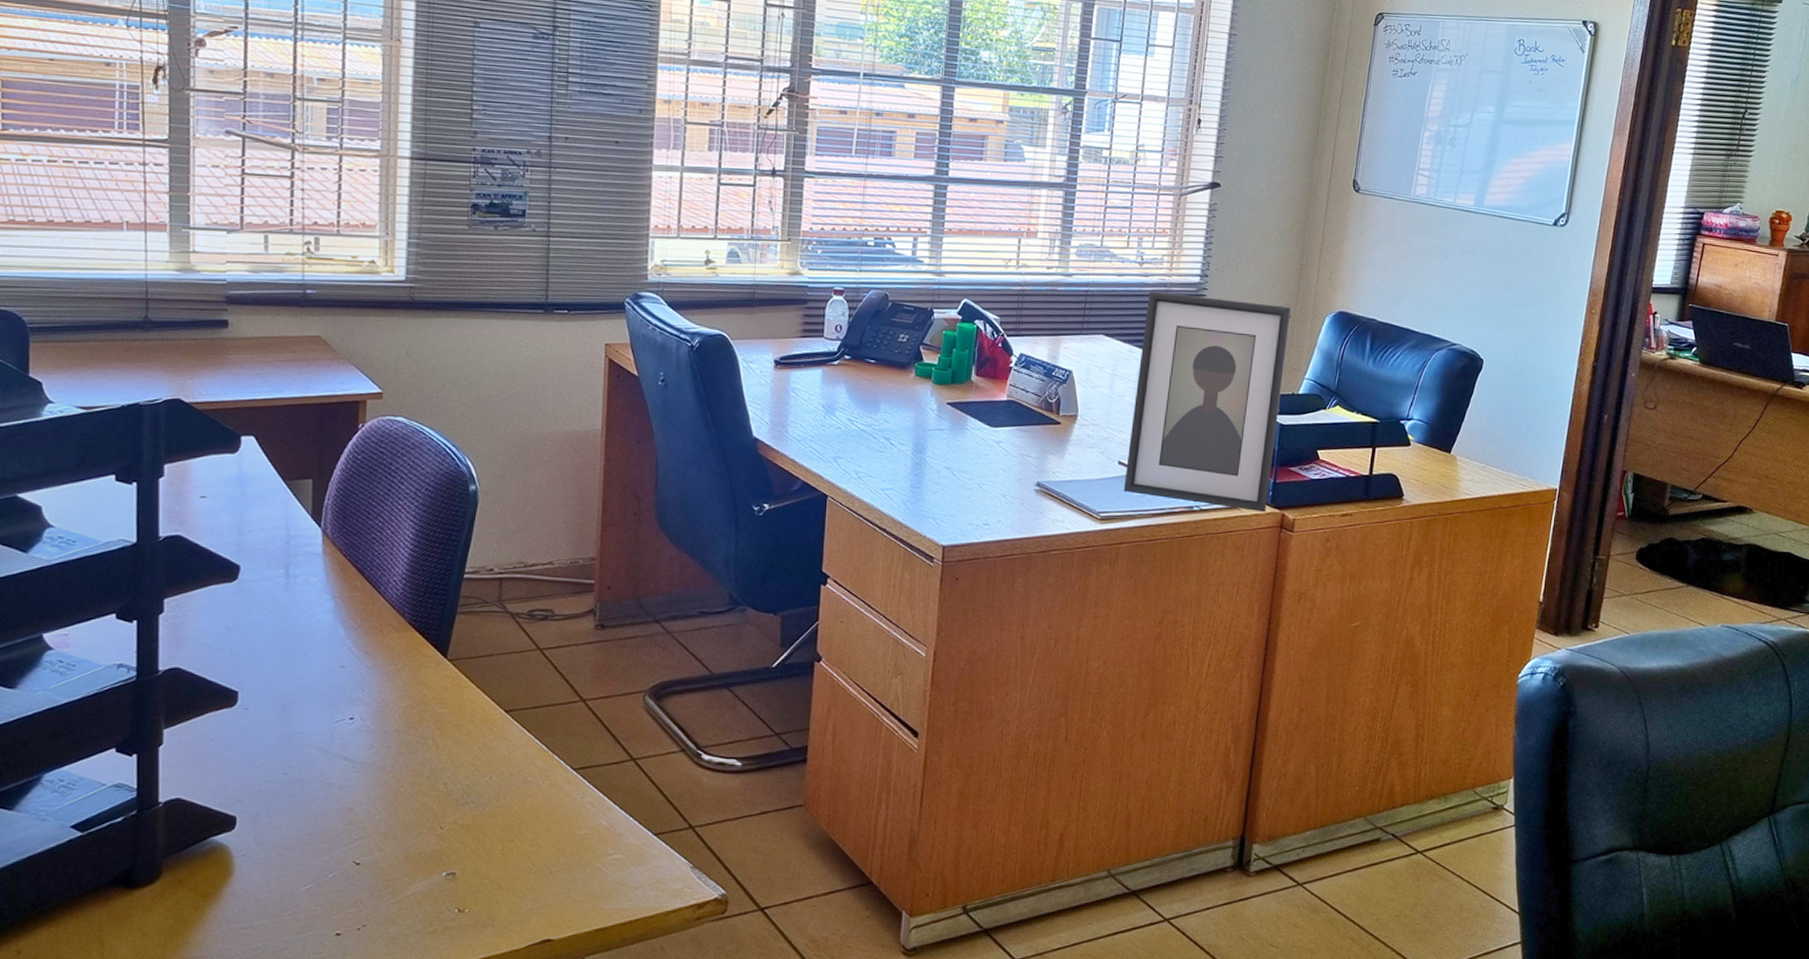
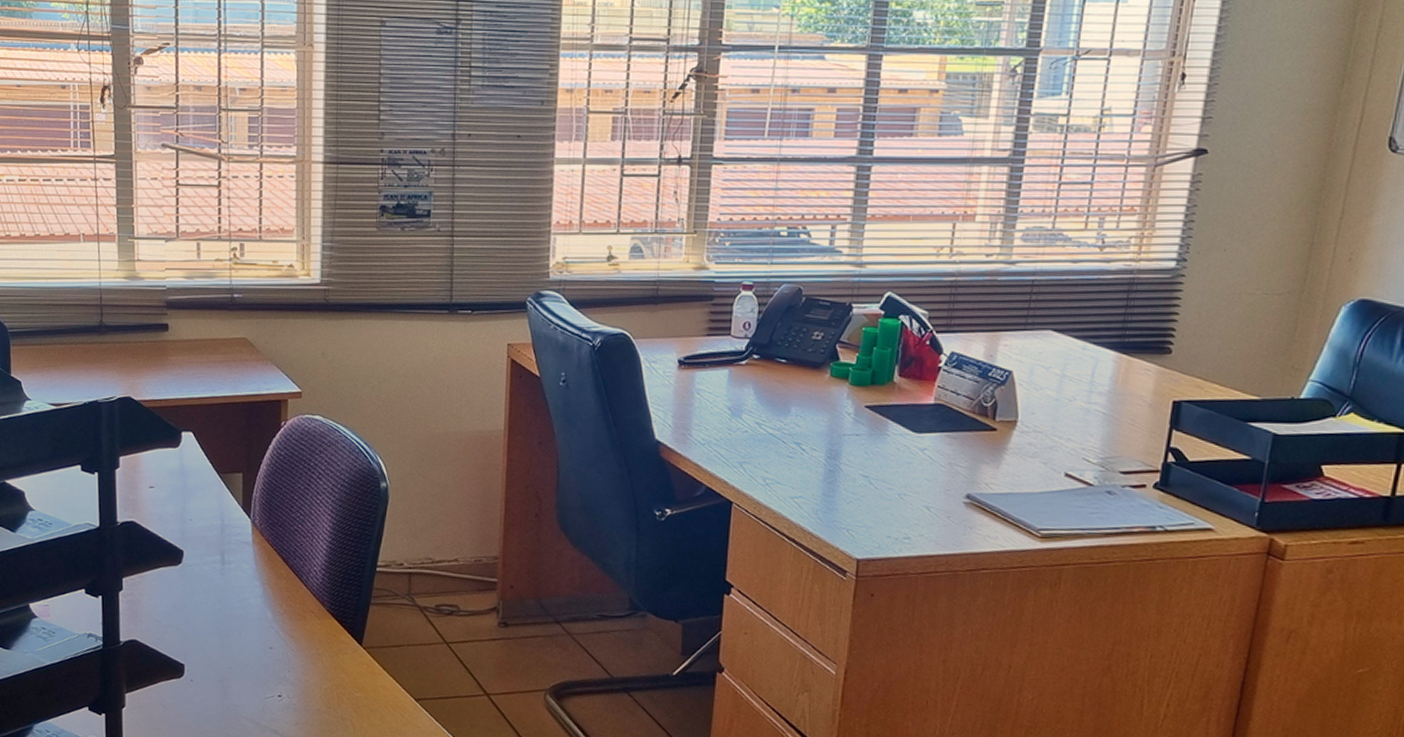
picture frame: present [1123,291,1291,512] -> none [1069,279,1295,536]

